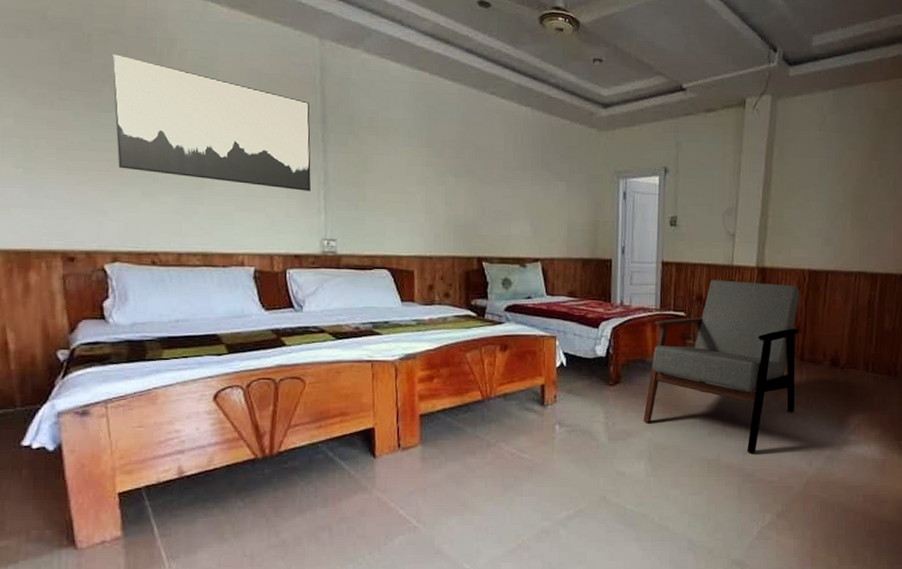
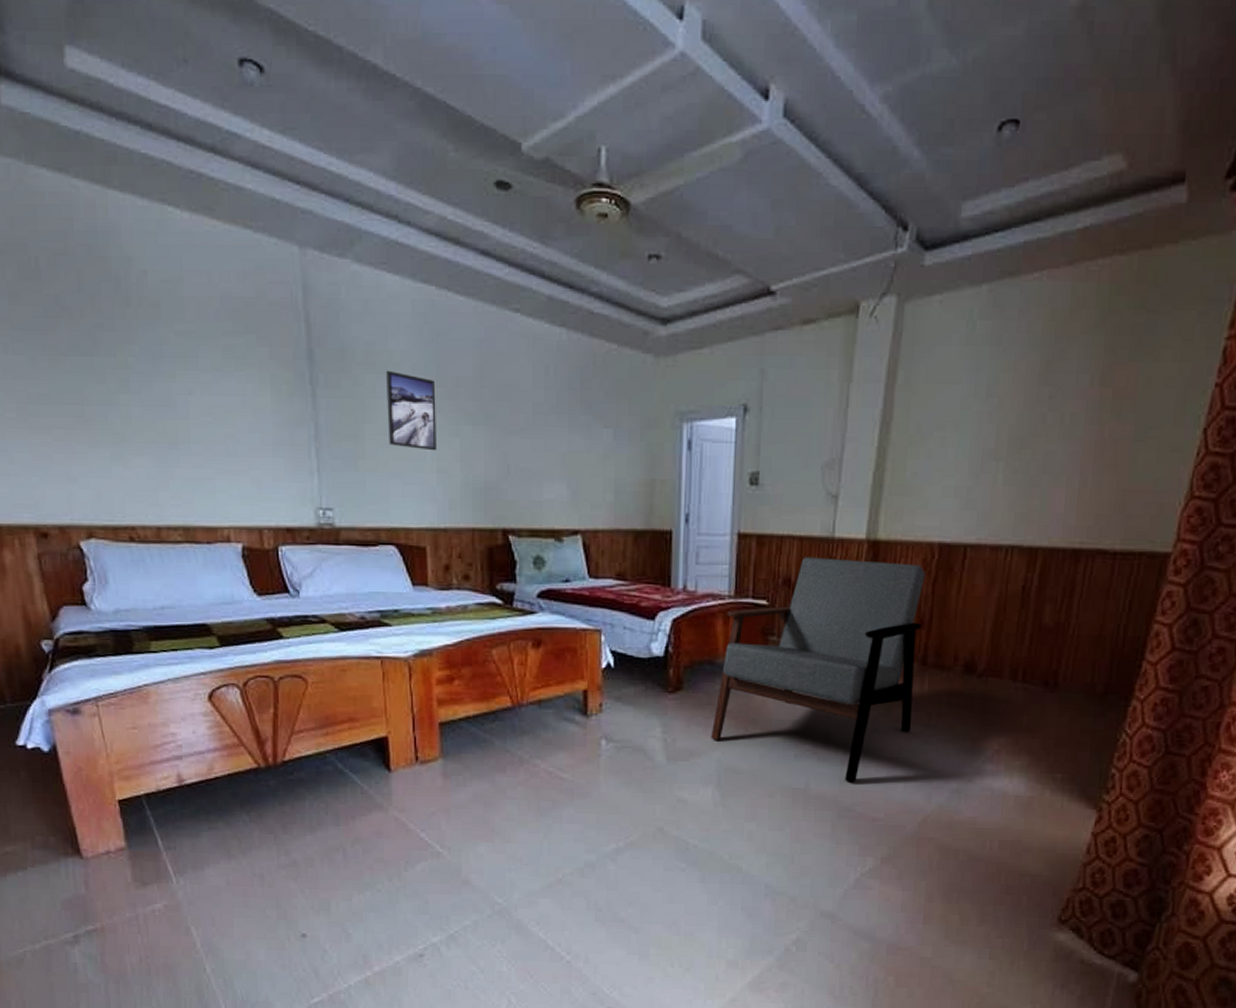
wall art: present [112,53,311,191] -> none [64,280,300,448]
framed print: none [385,133,427,196] -> present [385,370,436,451]

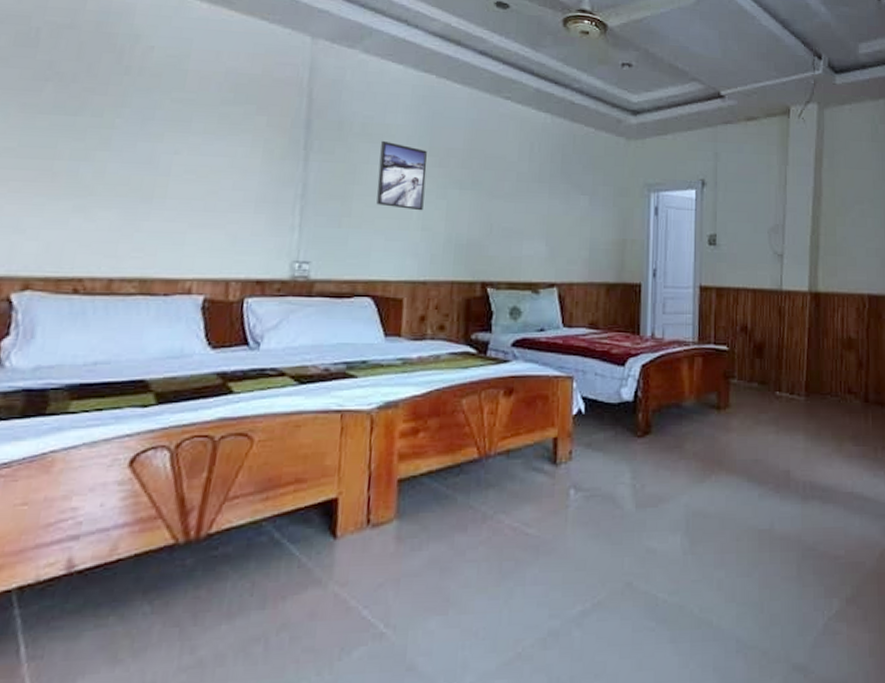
armchair: present [710,557,925,783] -> none [678,307,862,520]

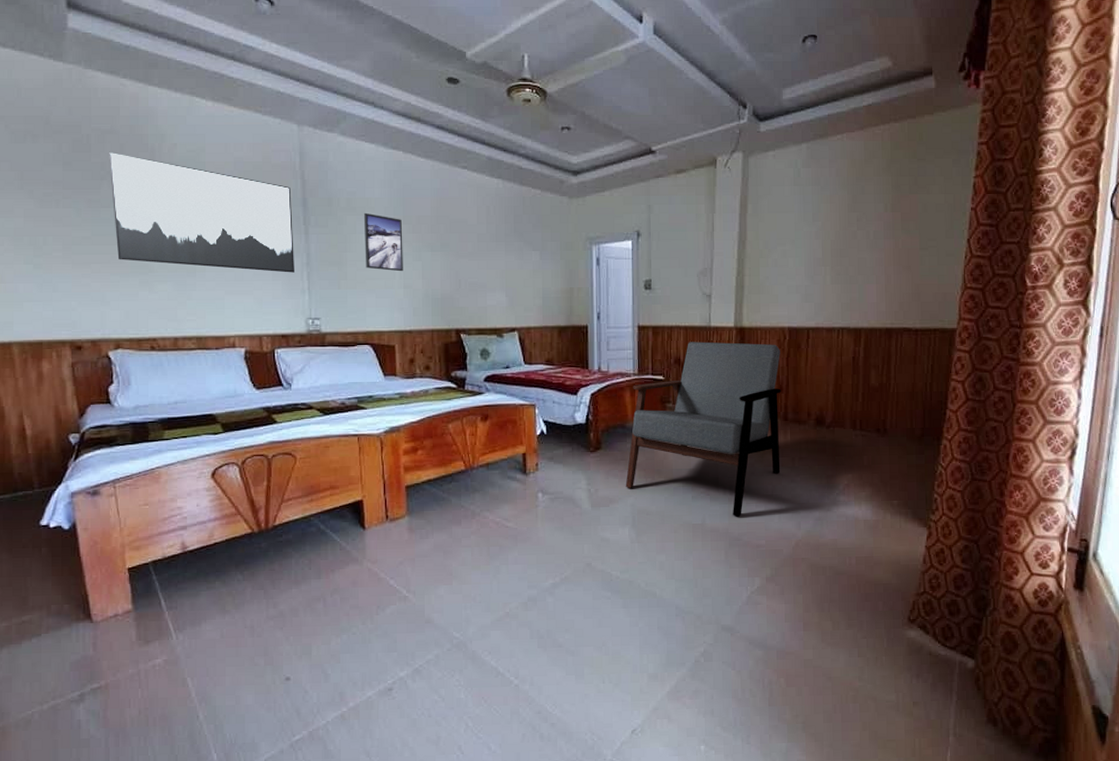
wall art: none [48,49,293,206] -> present [109,151,294,273]
armchair: none [678,307,862,520] -> present [625,341,781,517]

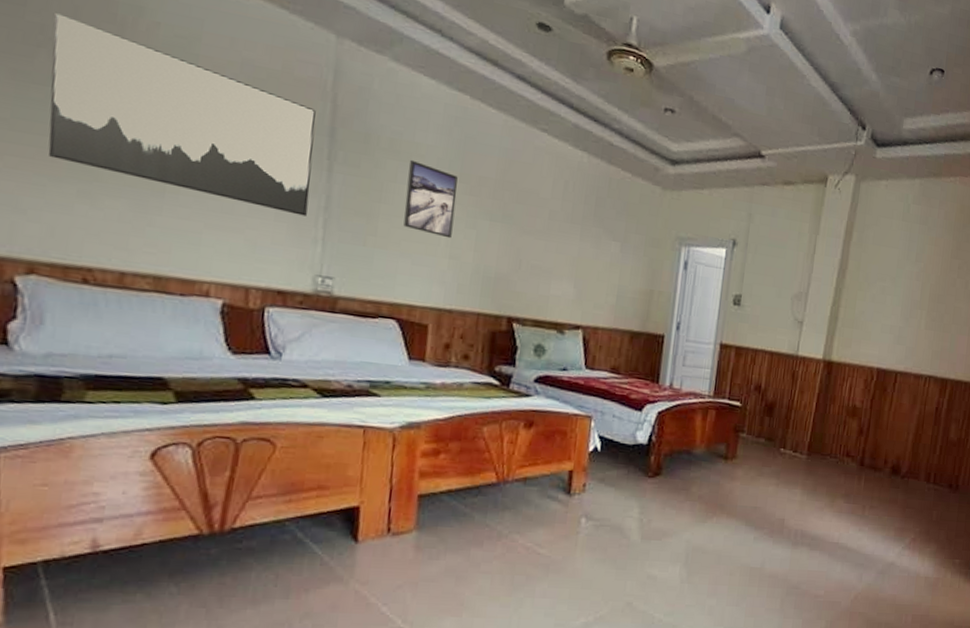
armchair: present [625,341,781,517] -> none [682,369,866,563]

